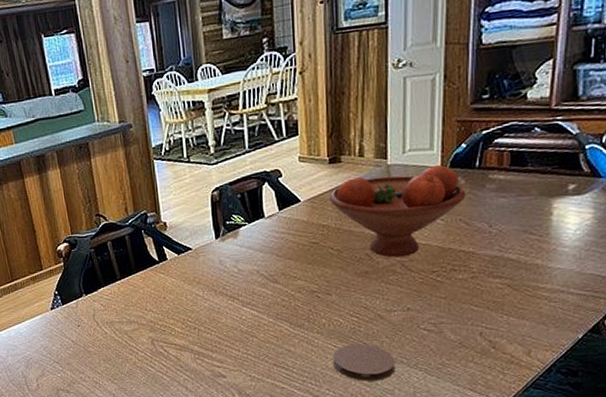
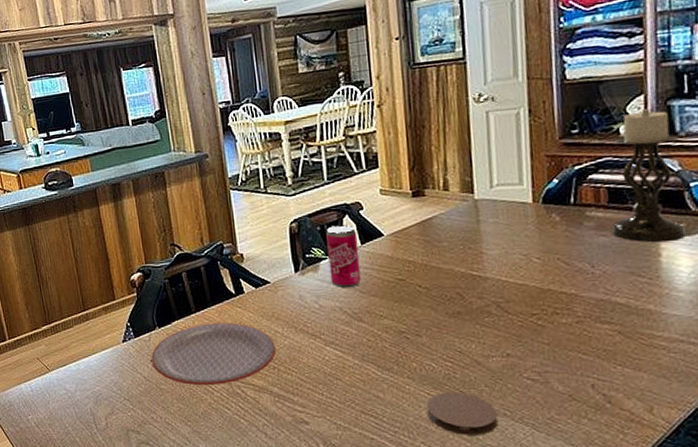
plate: none [79,288,197,347] -> present [151,322,277,386]
beverage can: none [246,192,278,253] -> present [326,225,362,288]
fruit bowl: present [329,164,466,258] -> none [414,200,563,298]
candle holder: none [509,73,581,202] -> present [610,109,686,242]

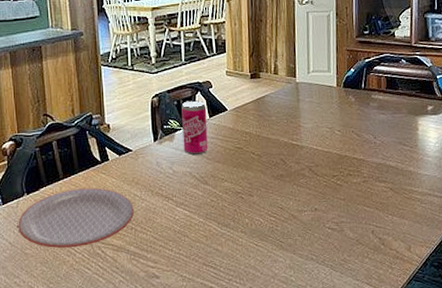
coaster: present [426,392,498,435] -> none [255,242,307,278]
candle holder: present [610,109,686,242] -> none [387,19,434,120]

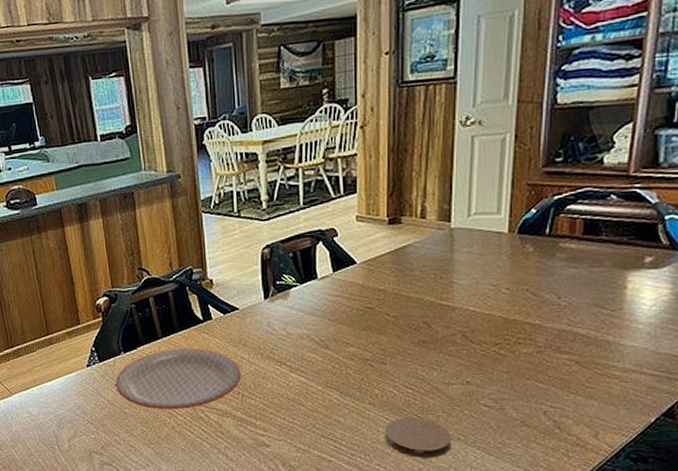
beverage can: present [181,100,208,156] -> none [298,251,331,316]
coaster: none [255,242,307,278] -> present [385,418,452,458]

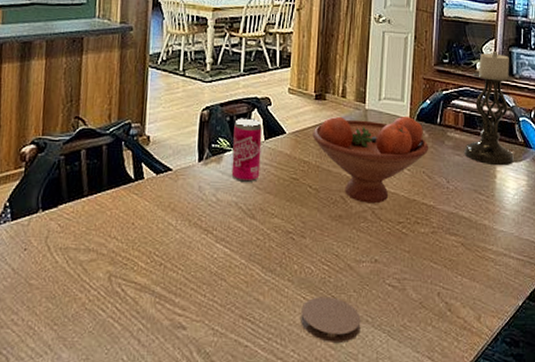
plate: present [116,348,242,410] -> none [25,209,167,282]
beverage can: none [298,251,331,316] -> present [231,118,262,183]
fruit bowl: none [387,230,535,327] -> present [312,115,429,204]
candle holder: none [581,138,662,275] -> present [463,51,515,166]

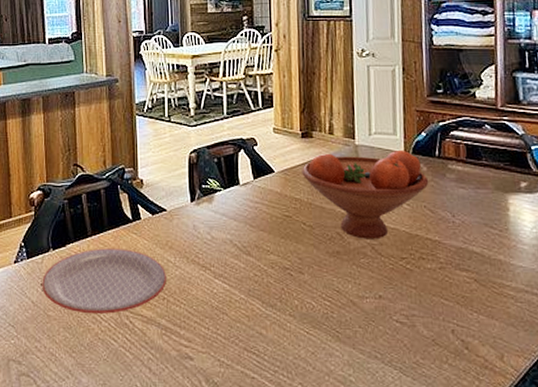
plate: none [25,209,167,282] -> present [42,248,167,315]
beverage can: present [231,118,262,183] -> none [222,159,252,221]
coaster: present [301,297,361,342] -> none [305,332,370,378]
candle holder: present [463,51,515,166] -> none [468,78,529,198]

